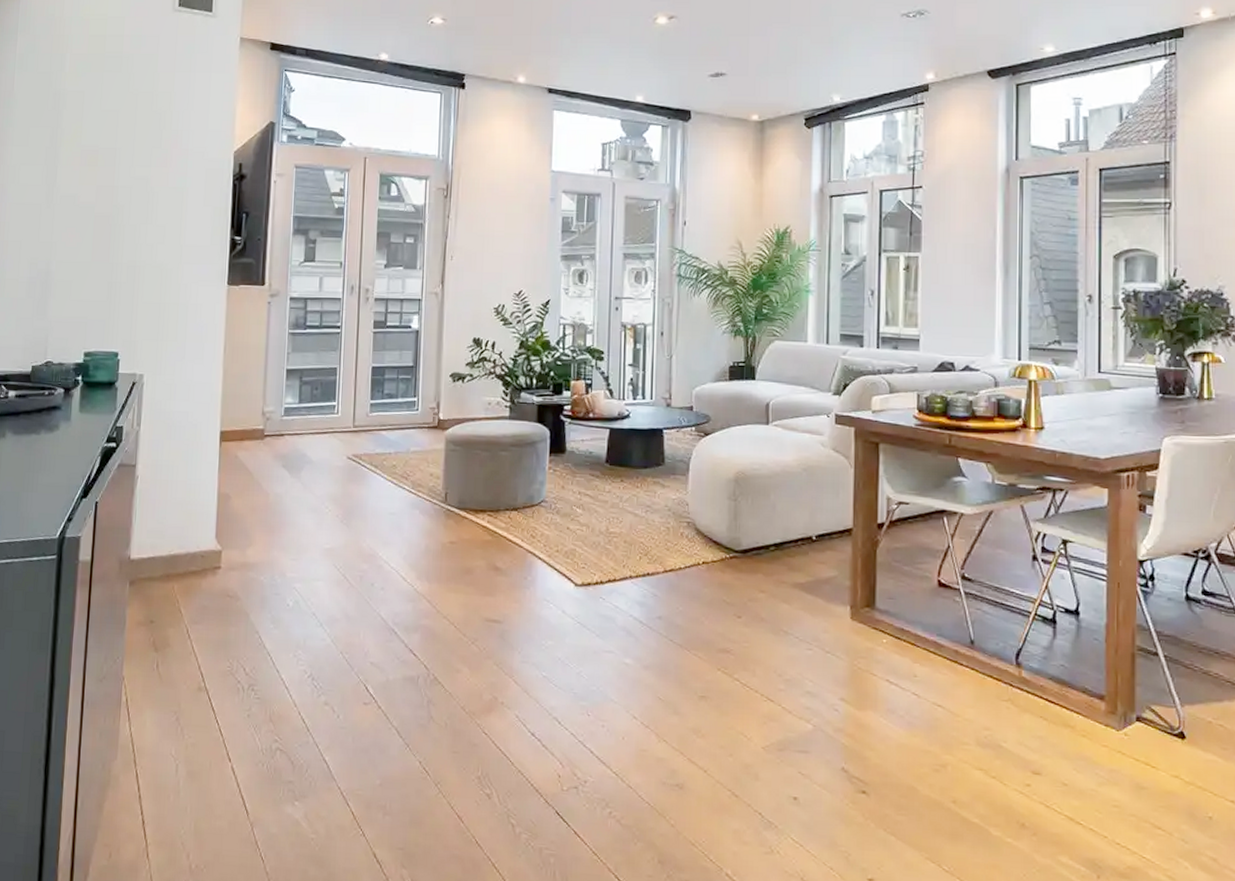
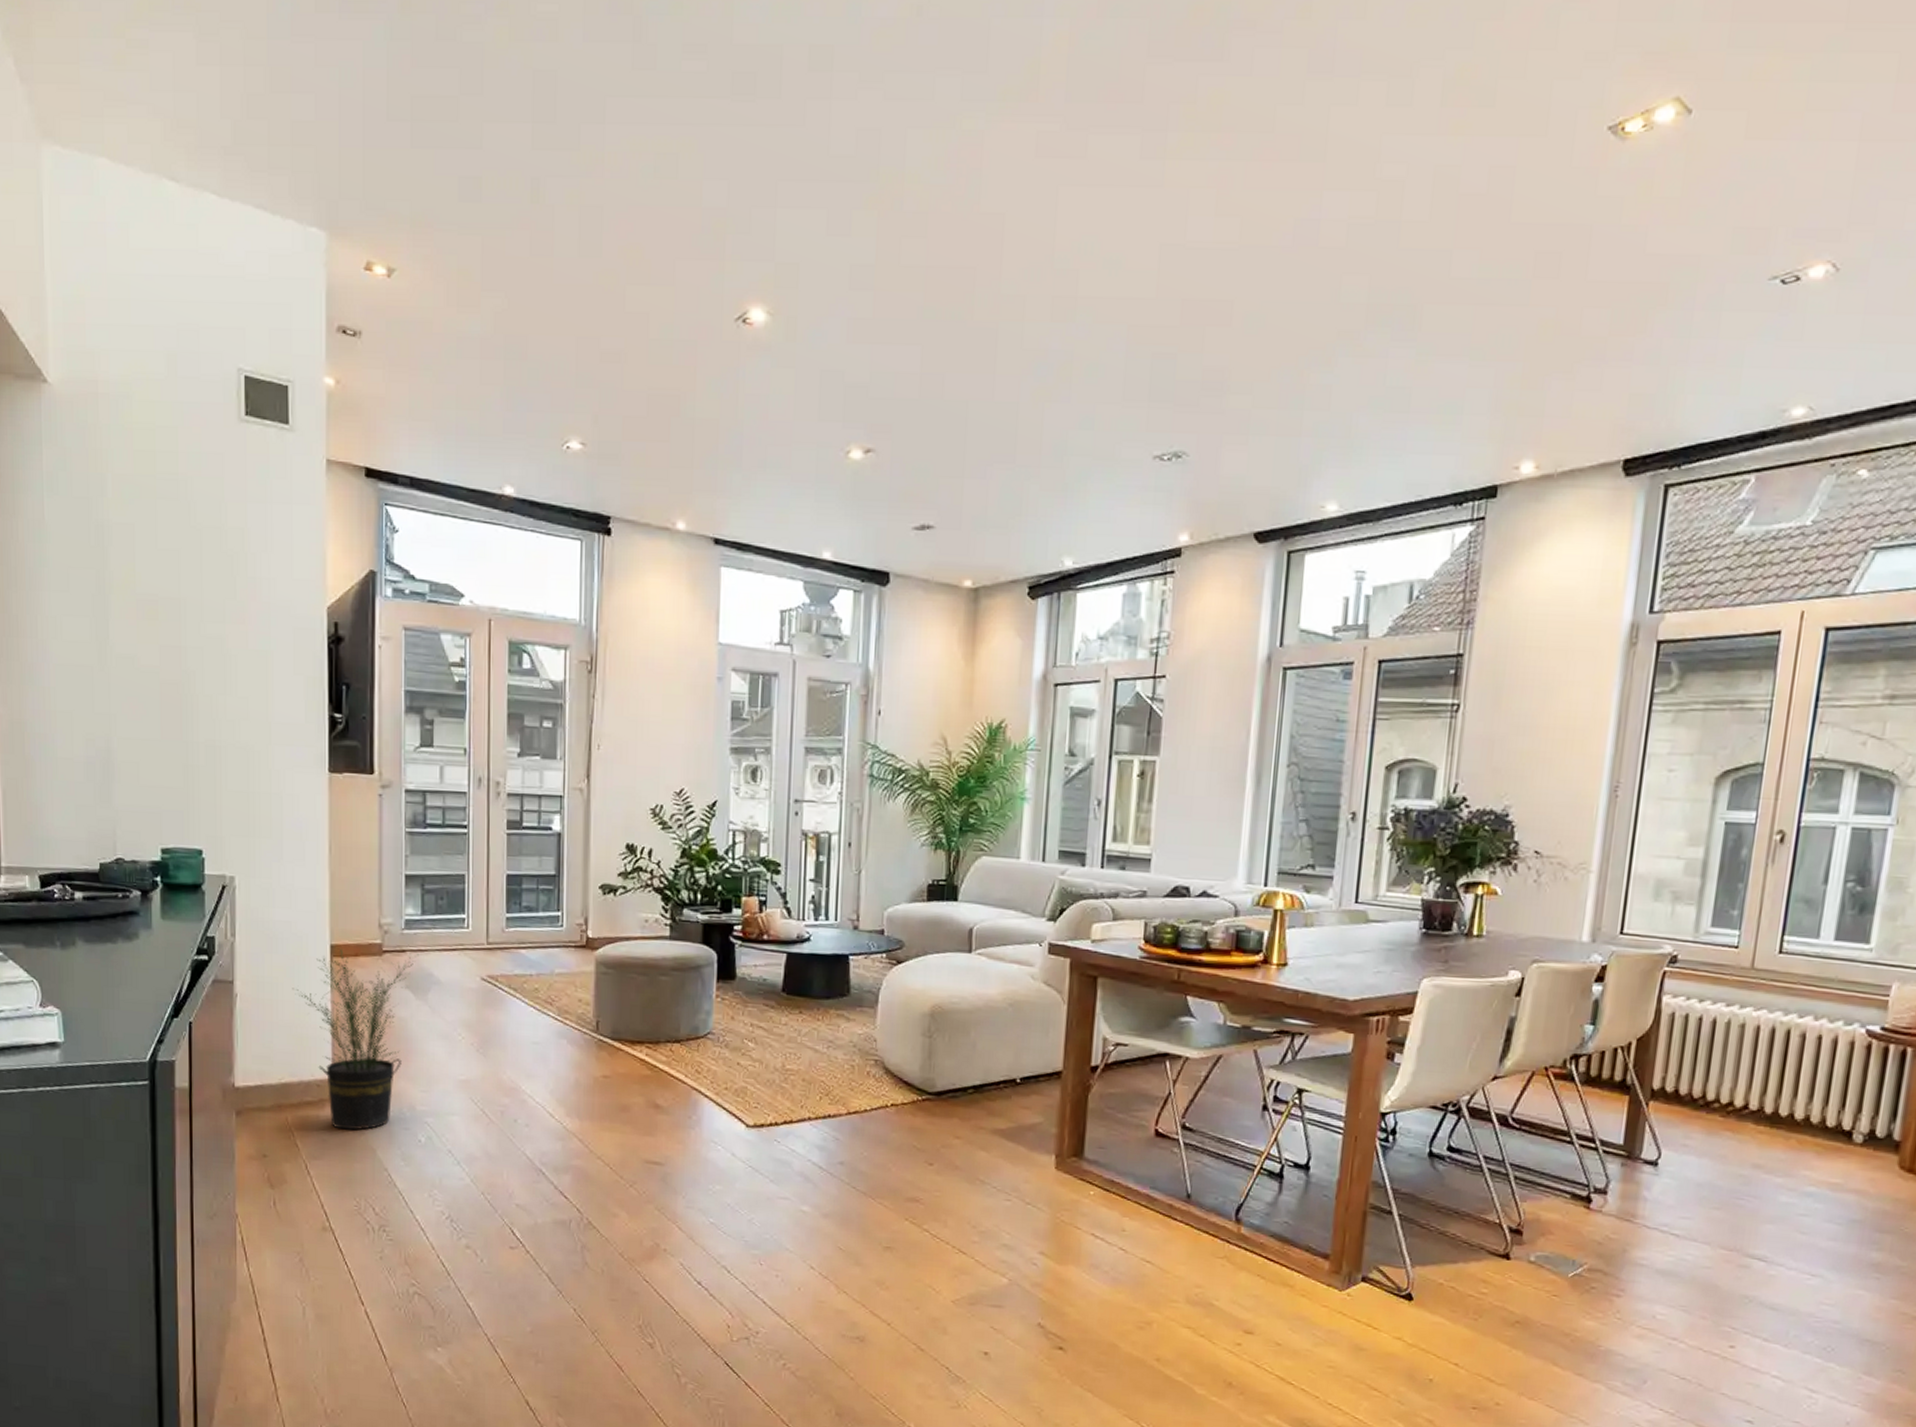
potted plant: none [185,434,295,597] -> present [292,948,419,1130]

